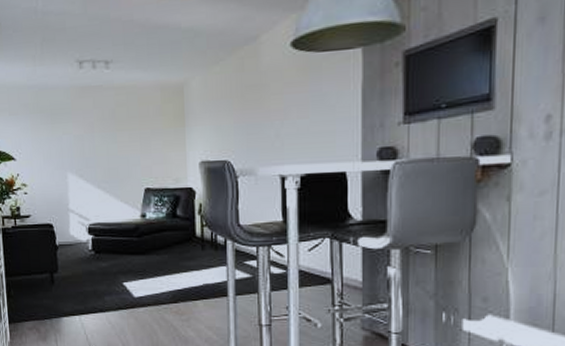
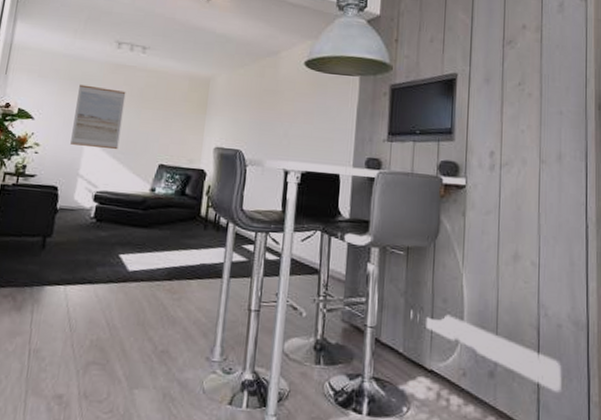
wall art: none [50,115,101,180] -> present [70,84,126,150]

